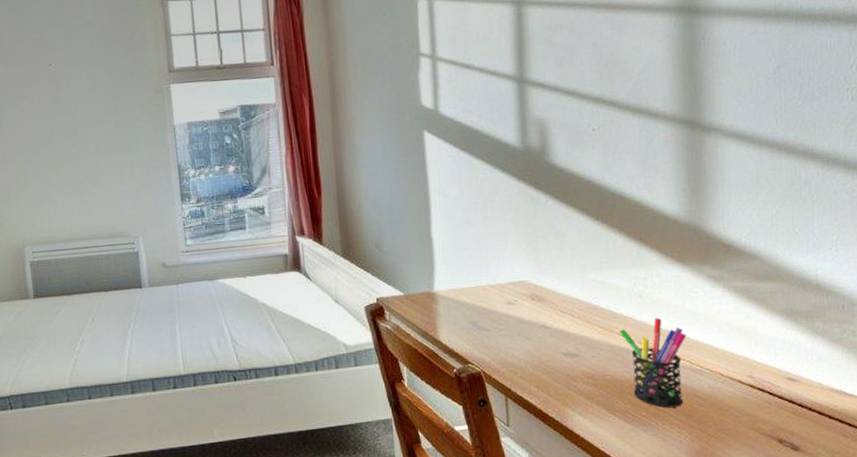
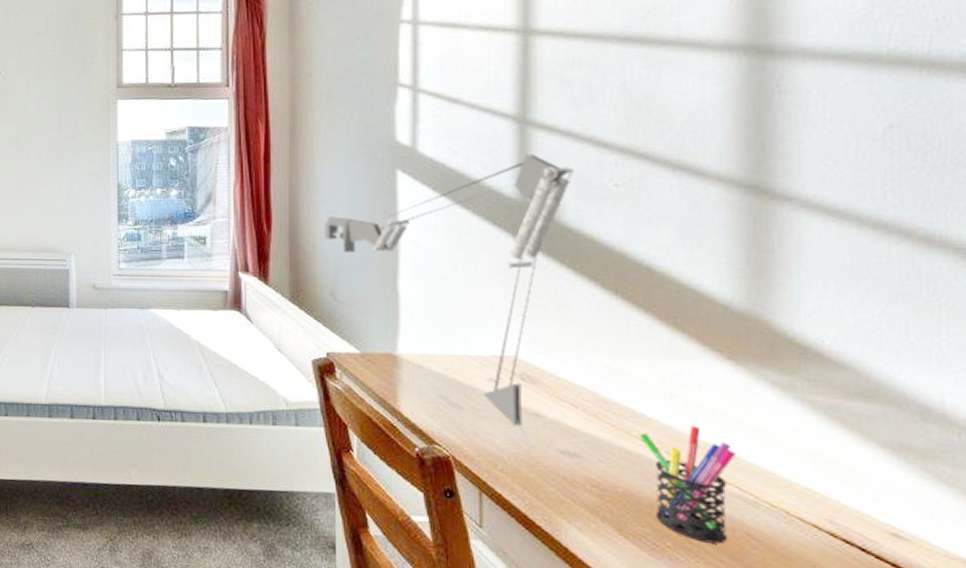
desk lamp: none [367,108,562,354] -> present [325,154,574,447]

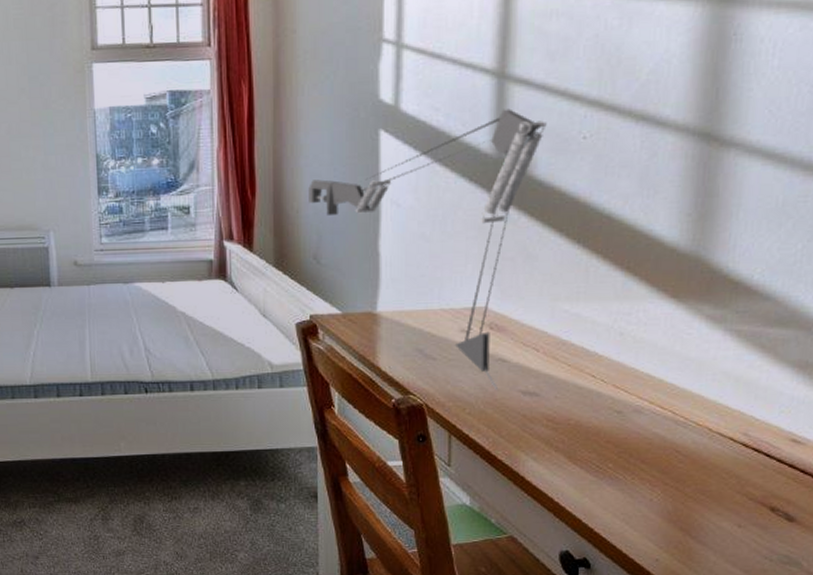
pen holder: present [640,425,737,544] -> none [591,359,673,461]

